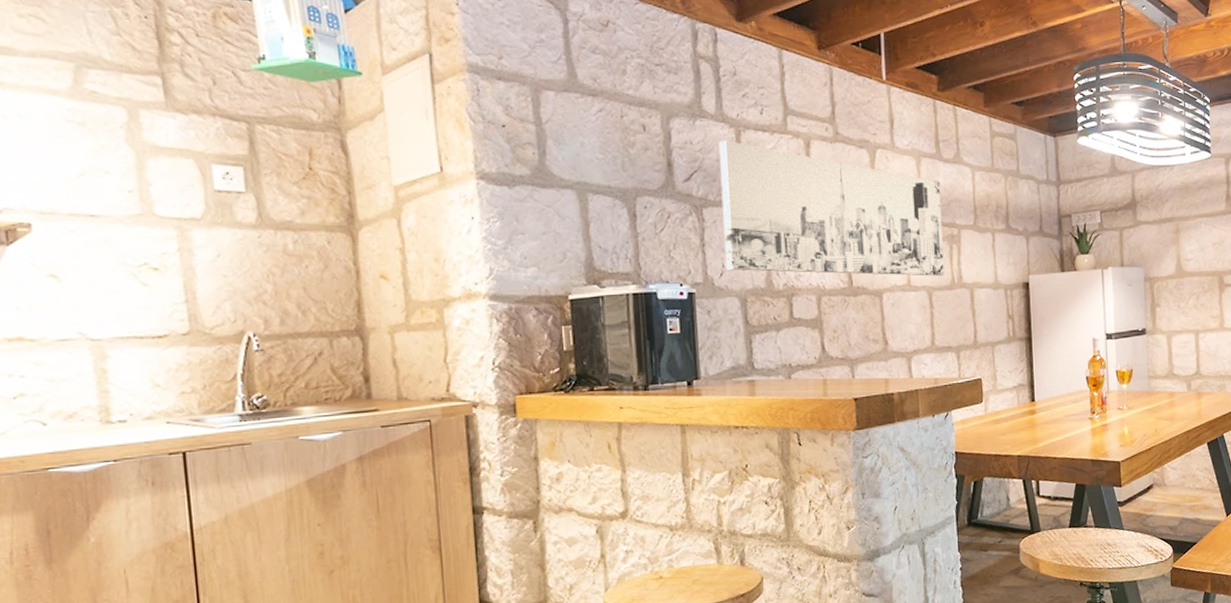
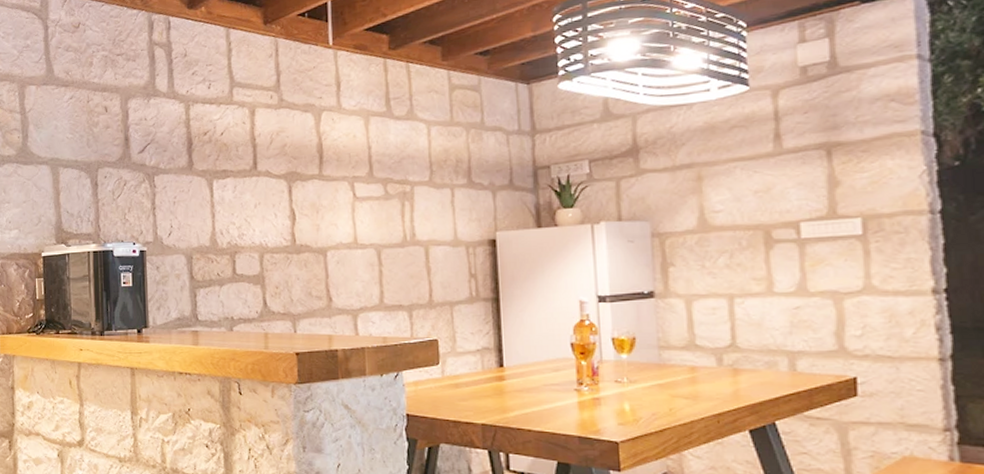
wall art: present [718,140,944,276] -> none [169,114,395,234]

